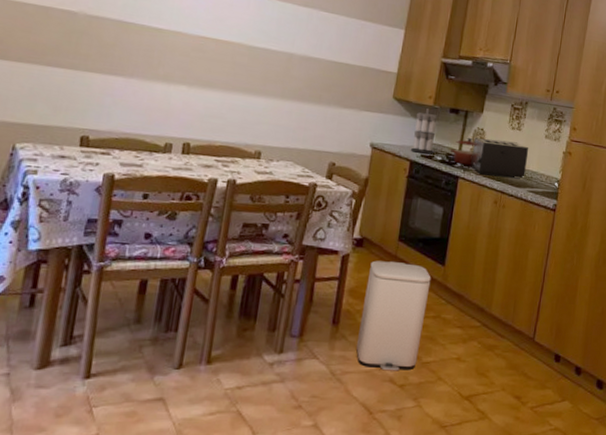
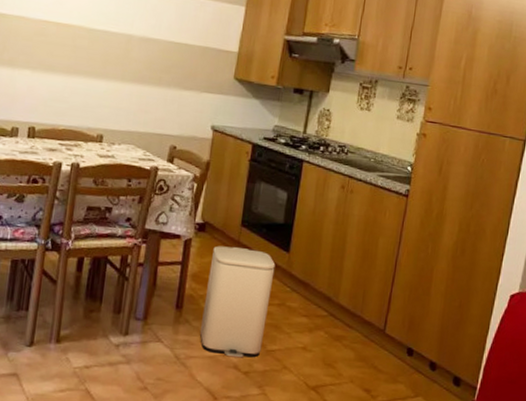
spice rack: present [411,109,438,155] -> none [253,89,281,137]
saucepan: present [449,138,475,167] -> none [293,119,321,150]
toaster: present [471,138,528,178] -> none [316,119,378,162]

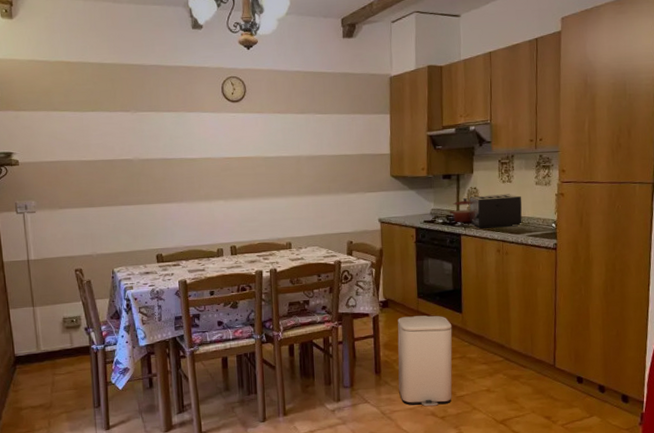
saucepan: none [293,119,321,150] -> present [449,198,471,224]
toaster: none [316,119,378,162] -> present [469,194,522,229]

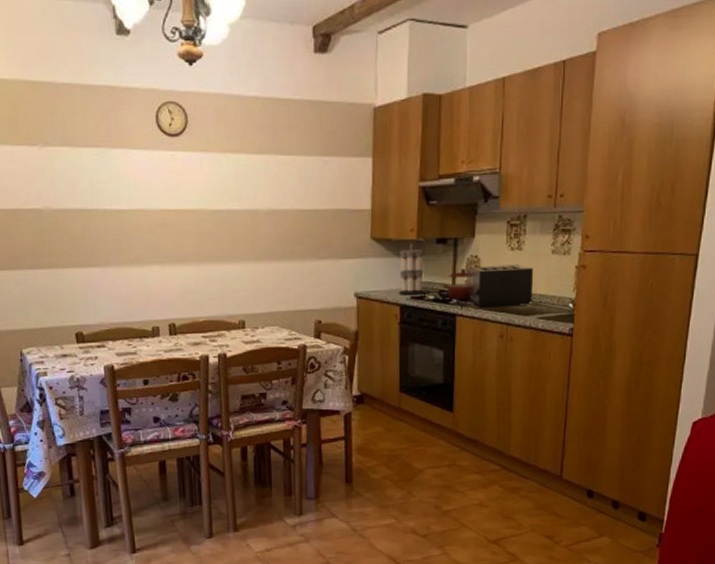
pedal bin: present [397,315,452,407] -> none [372,414,441,523]
spice rack: none [414,179,435,220] -> present [399,244,424,295]

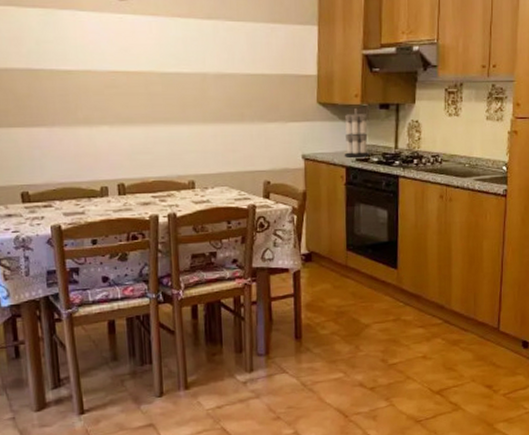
saucepan: present [442,269,470,302] -> none [385,133,411,164]
toaster: present [468,264,533,308] -> none [409,129,469,170]

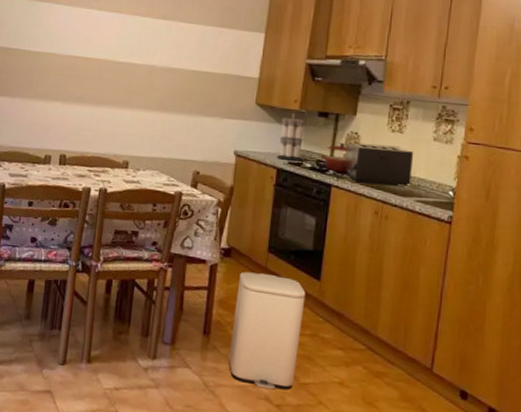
pedal bin: none [321,271,386,377] -> present [228,271,306,390]
saucepan: none [385,133,411,164] -> present [320,143,348,174]
toaster: none [409,129,469,170] -> present [345,142,413,186]

